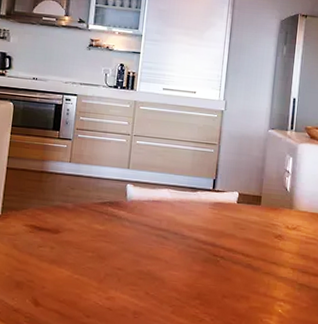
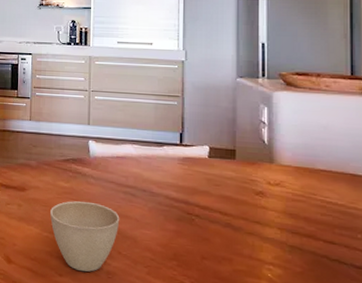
cup: none [82,243,151,313] -> present [50,201,120,272]

